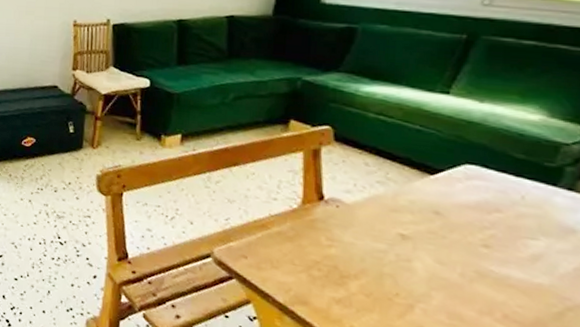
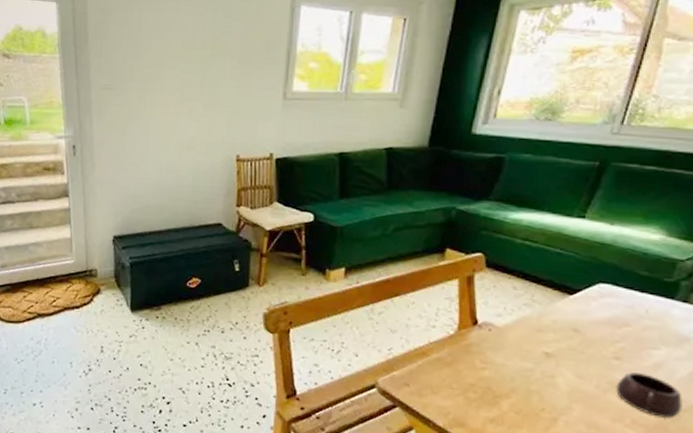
mug: none [484,262,566,317] -> present [616,372,682,419]

